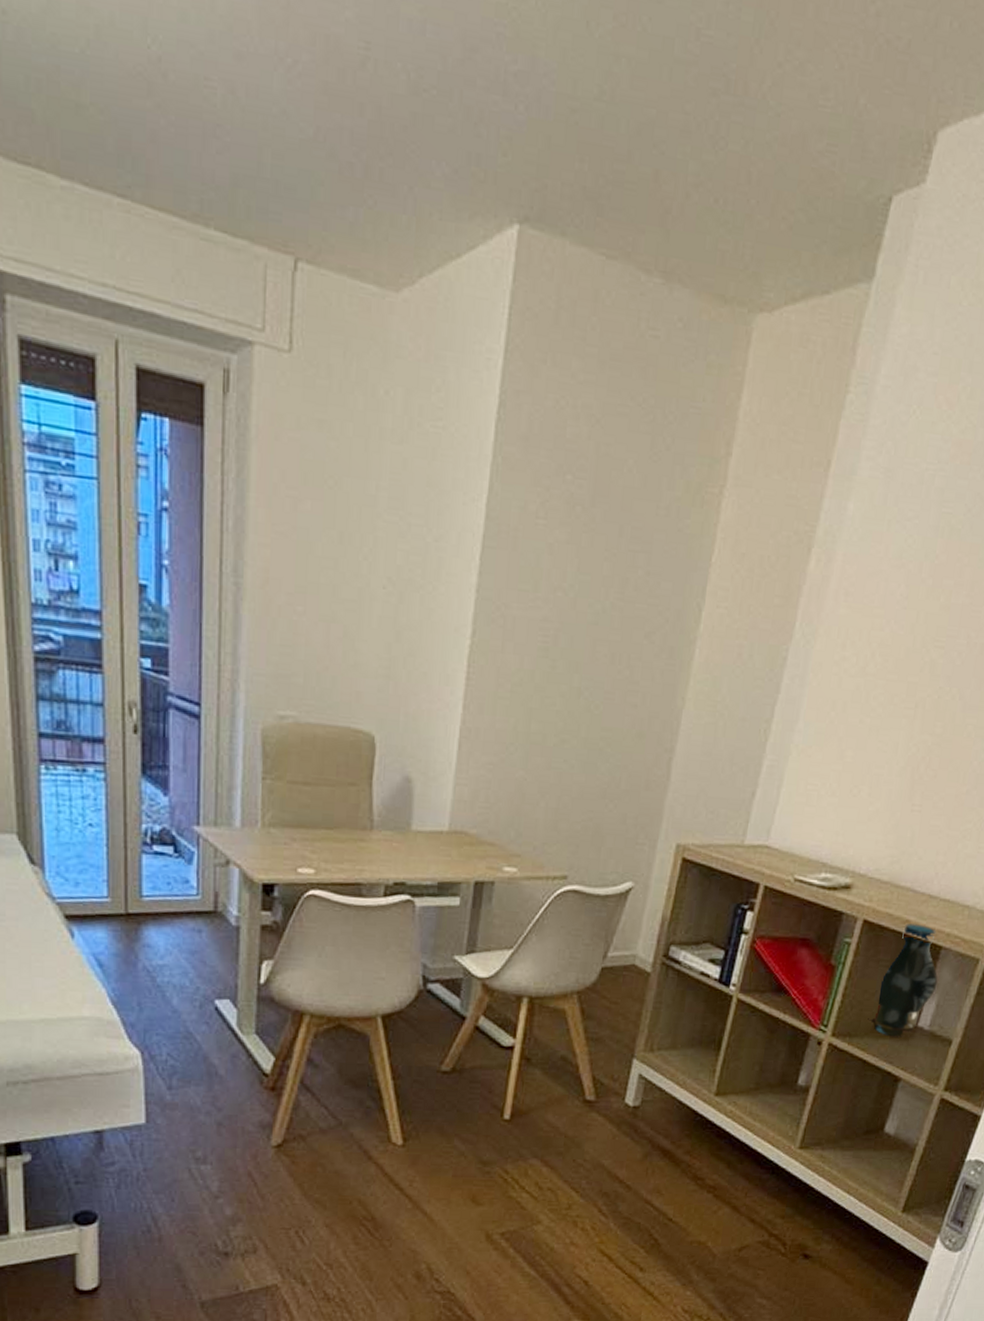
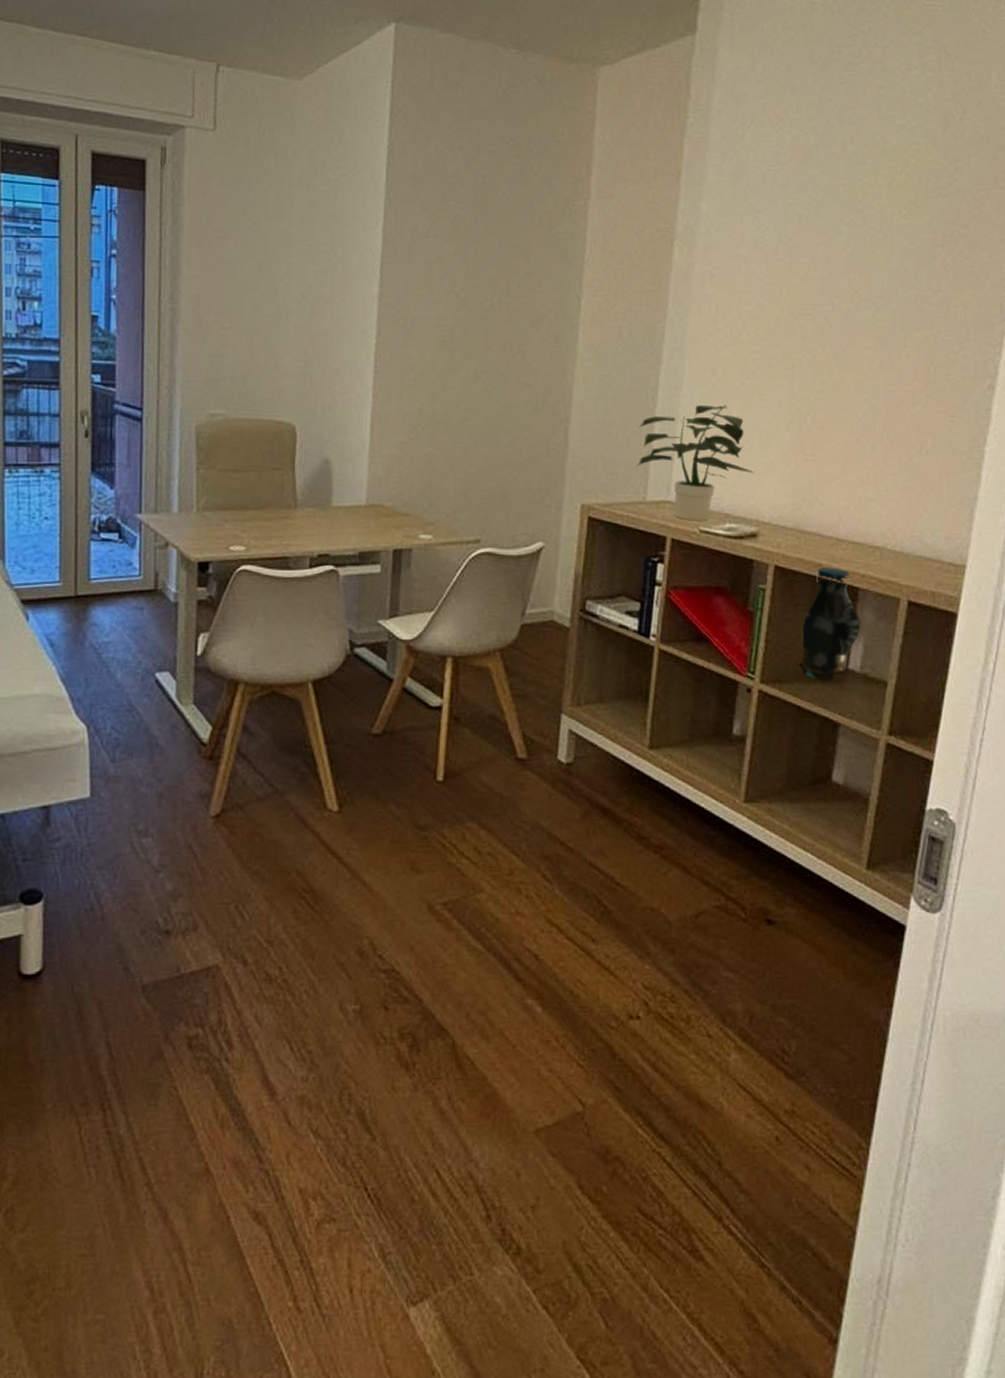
potted plant: none [740,743,858,869] -> present [637,405,754,521]

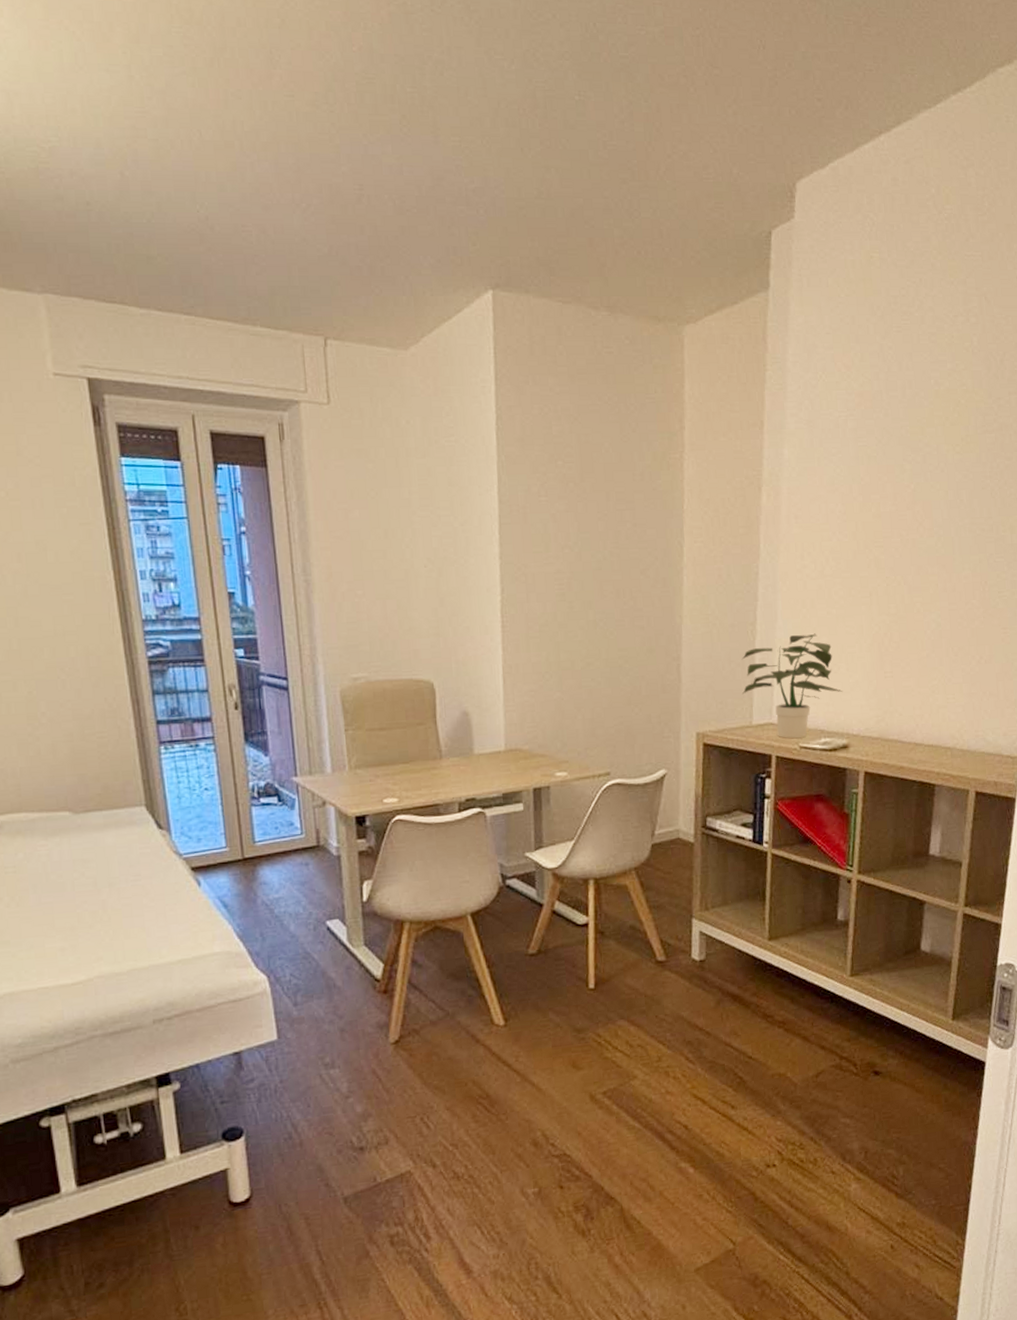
vase: present [795,567,861,681] -> none [886,769,939,867]

